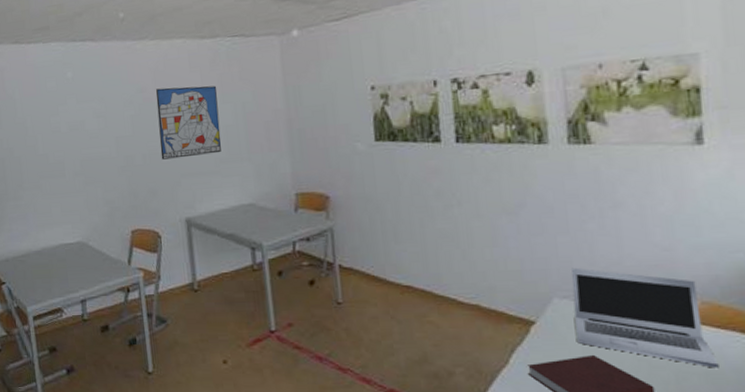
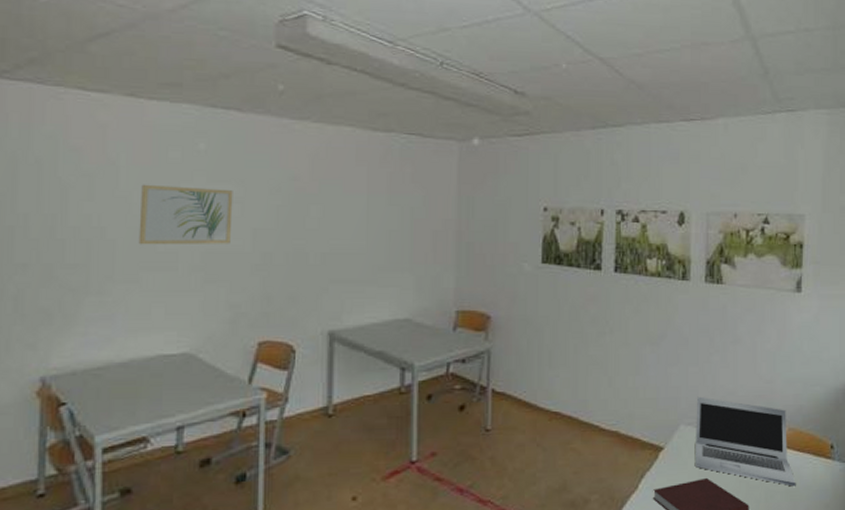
wall art: none [32,107,100,159] -> present [138,184,233,245]
wall art: present [155,85,221,160] -> none [308,179,385,261]

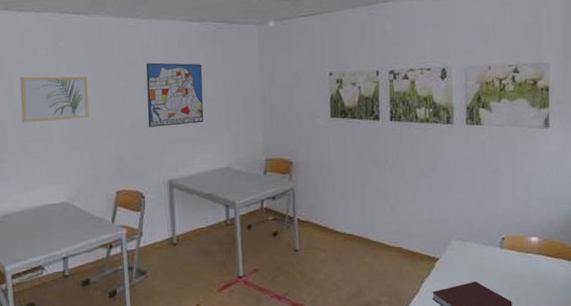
wall art: none [308,179,385,261] -> present [145,62,204,127]
laptop: present [696,396,796,487] -> none [464,217,551,286]

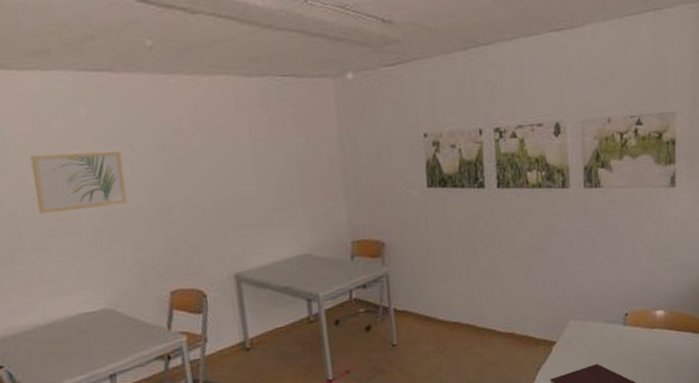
wall art: present [145,62,204,127] -> none [195,129,273,211]

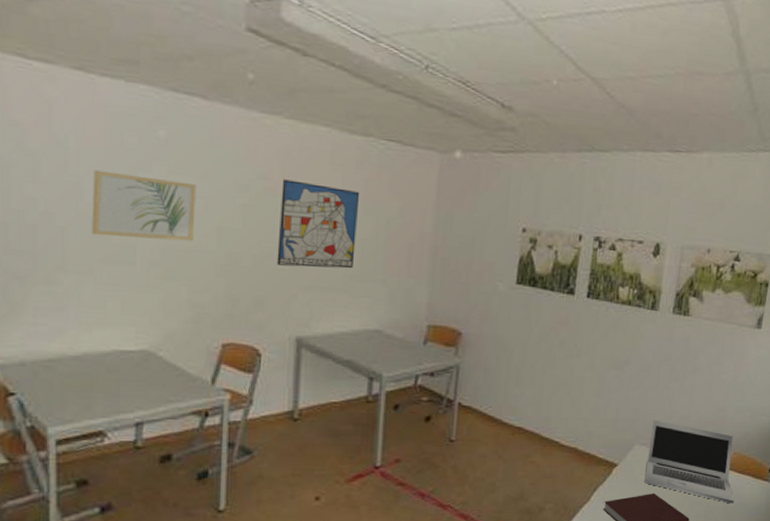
wall art: none [195,129,273,211] -> present [276,179,360,269]
laptop: none [583,293,678,362] -> present [645,420,734,504]

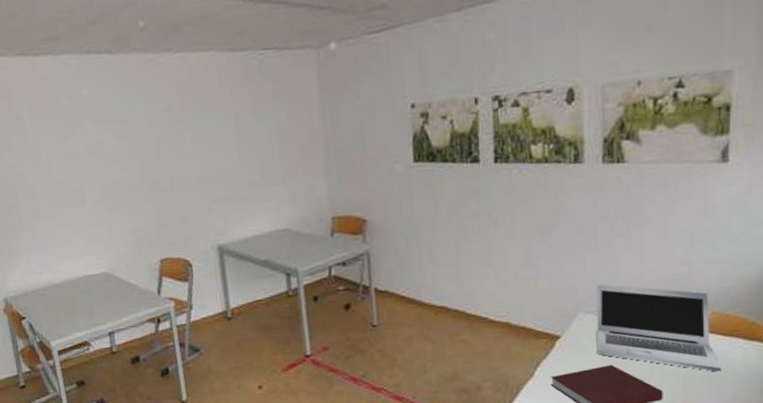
wall art: present [91,169,196,242] -> none [44,128,123,186]
wall art: present [276,179,360,269] -> none [182,103,254,184]

